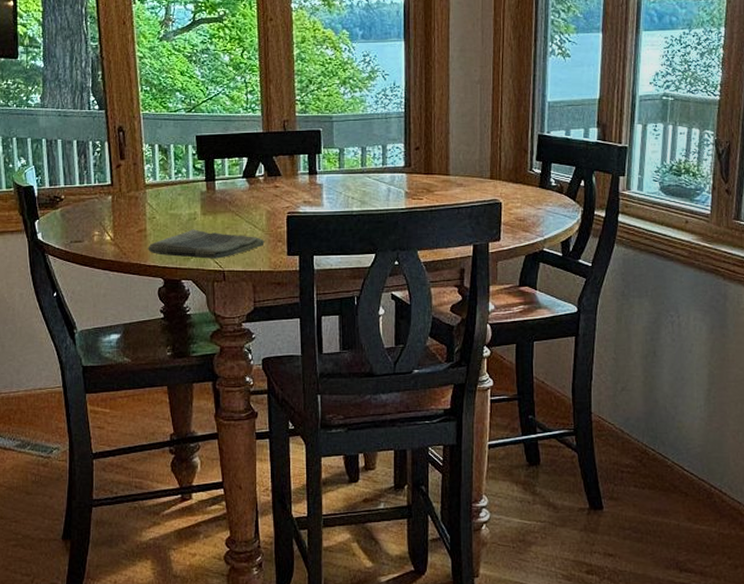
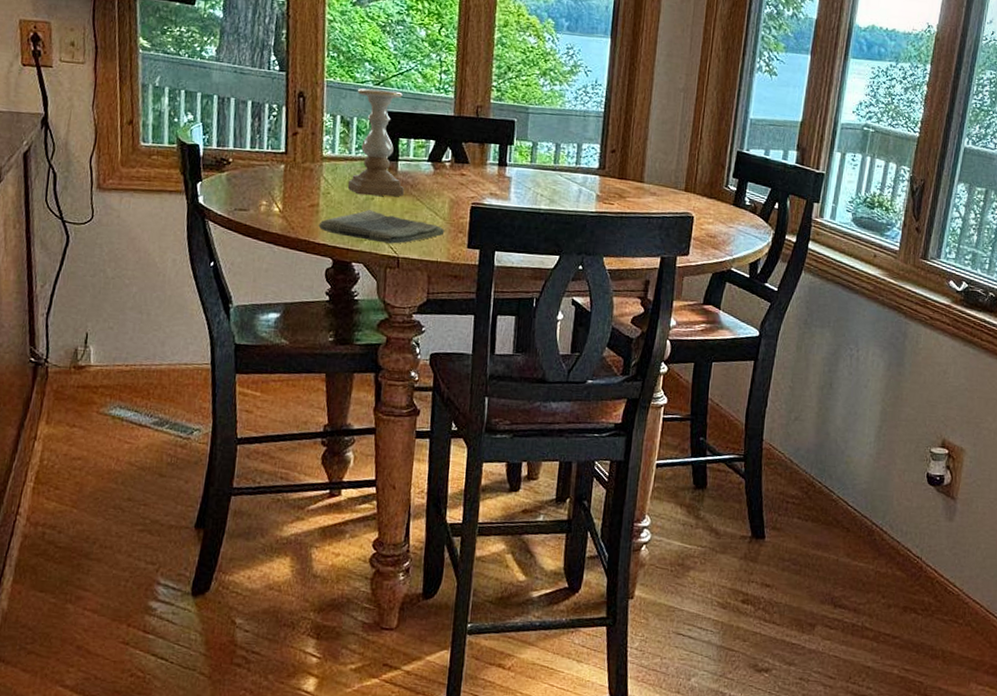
candle holder: none [170,115,224,216] -> present [347,88,405,197]

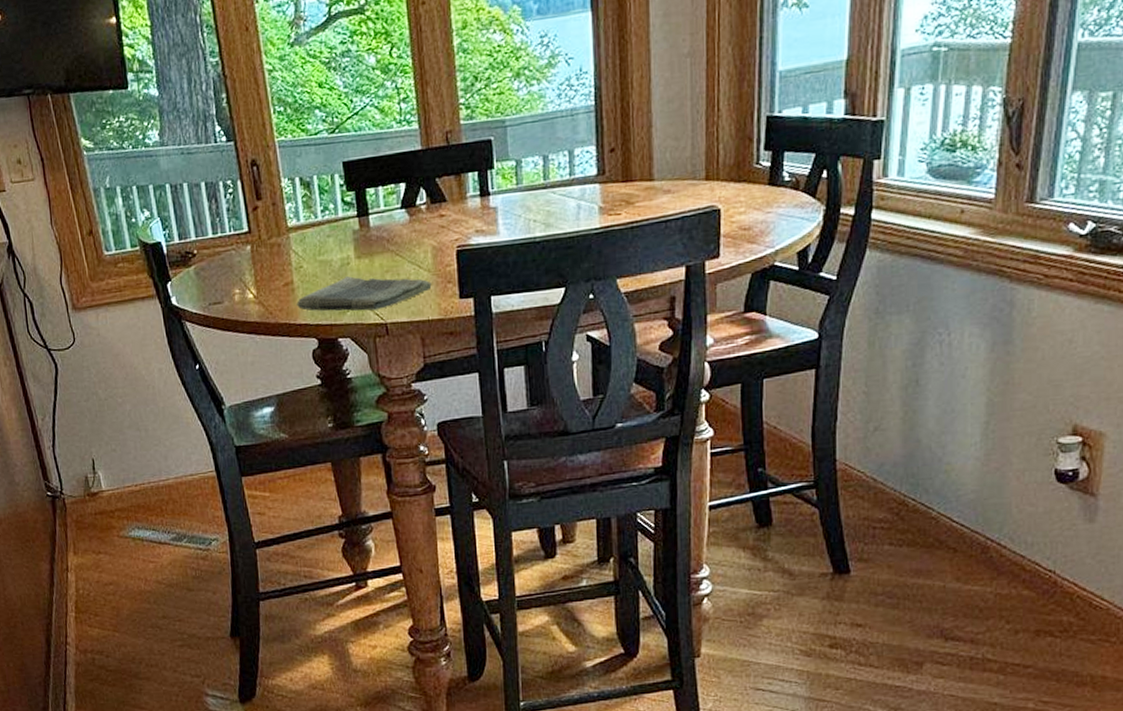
candle holder: present [347,88,405,197] -> none [313,135,382,262]

